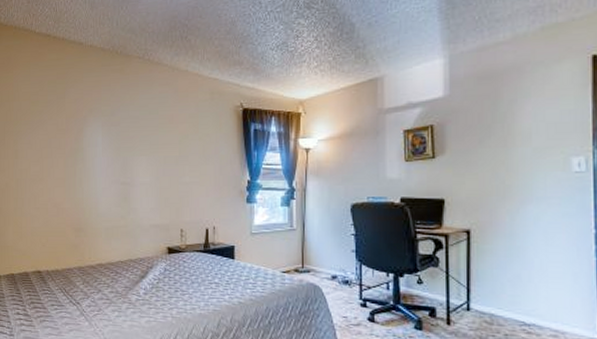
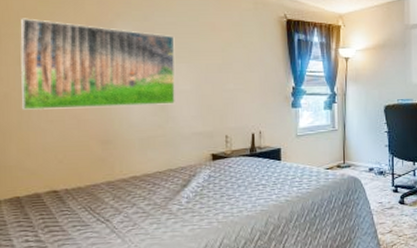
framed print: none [17,117,137,198] -> present [20,18,175,110]

